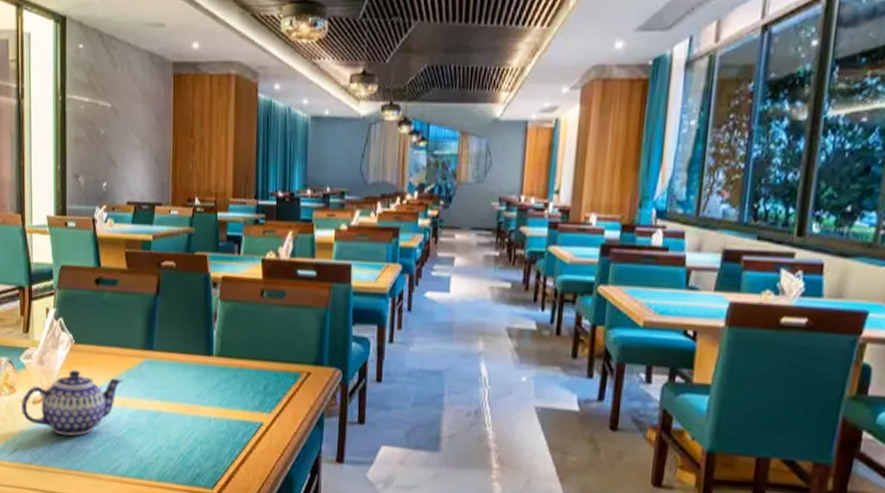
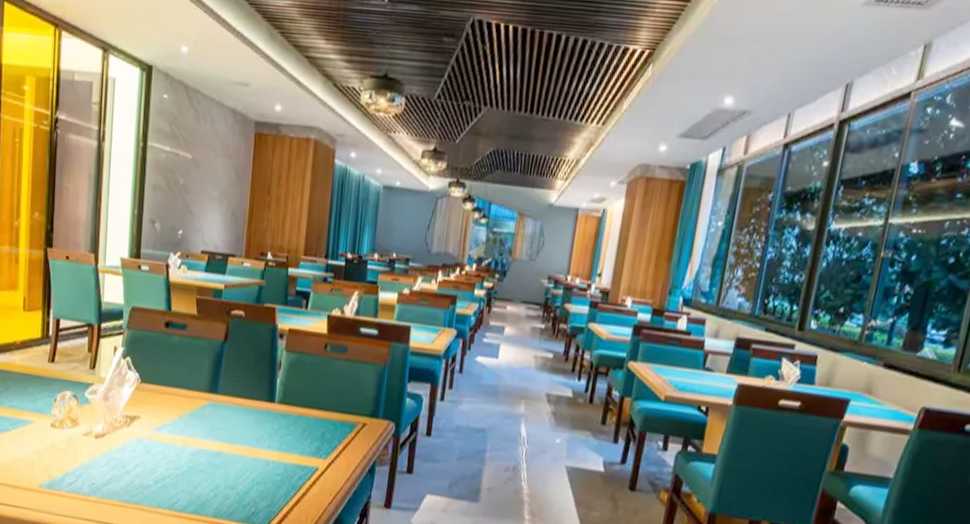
teapot: present [20,370,123,436] -> none [82,407,186,471]

